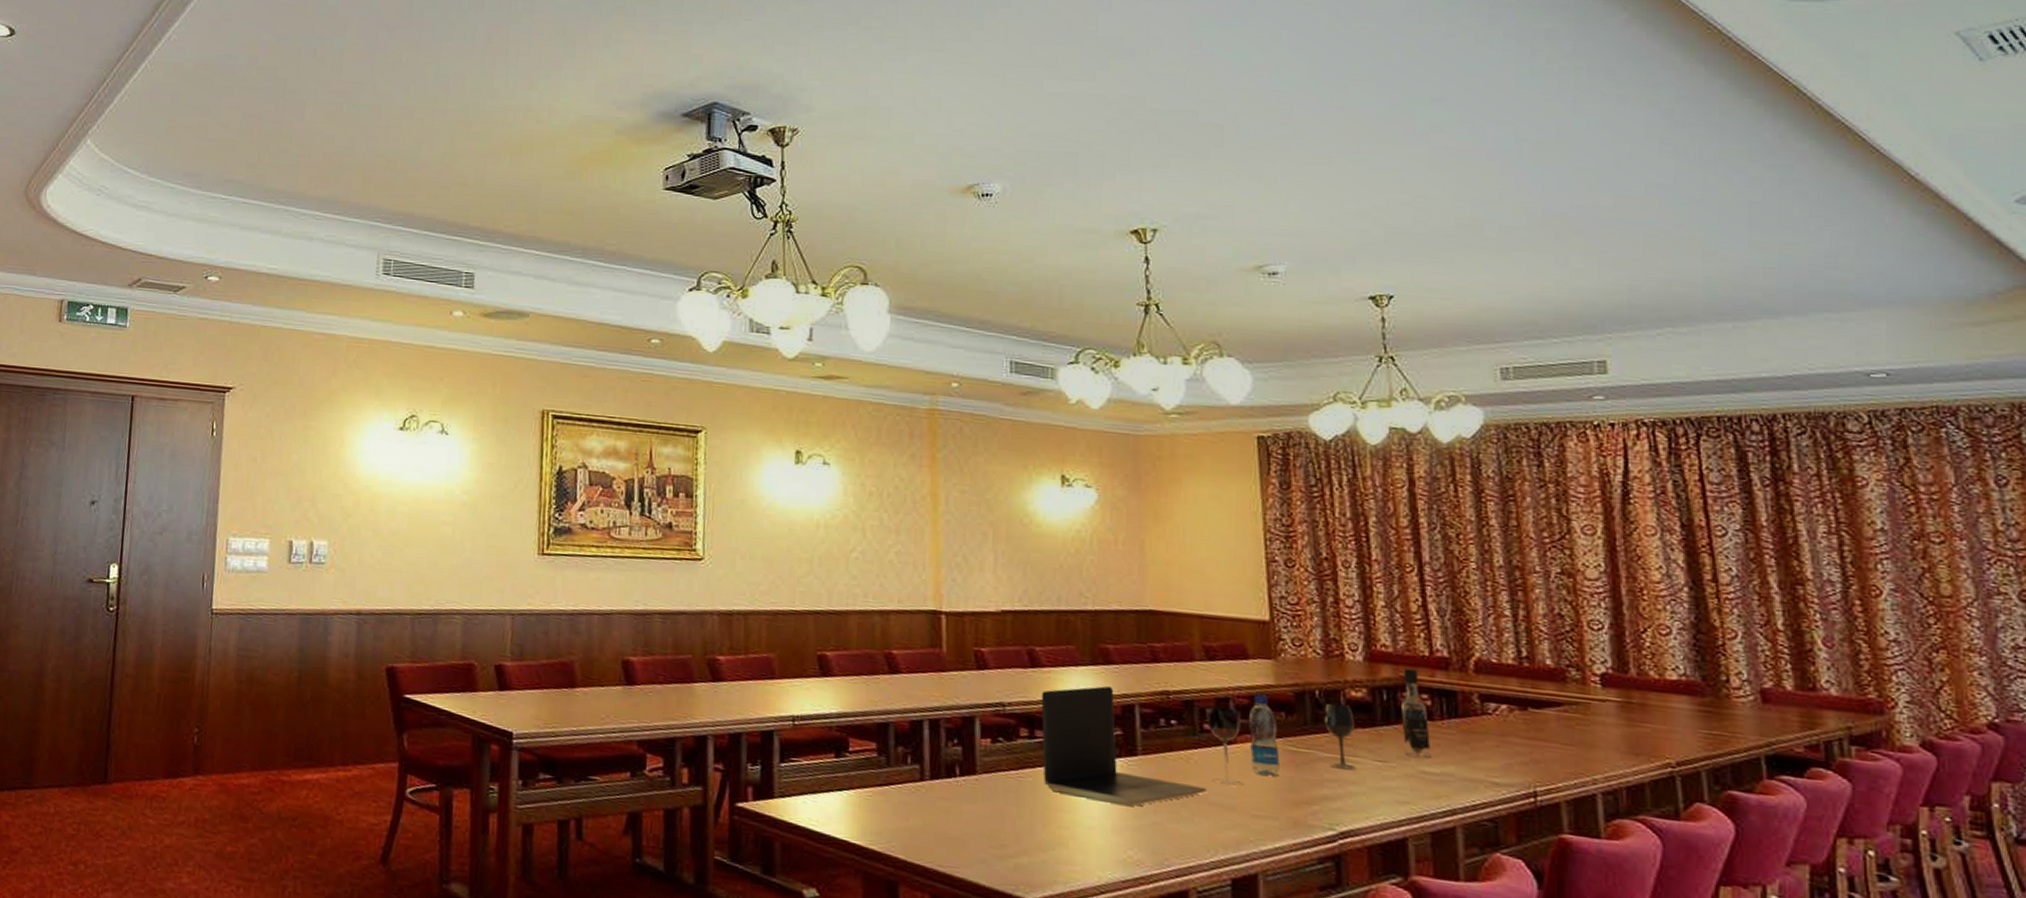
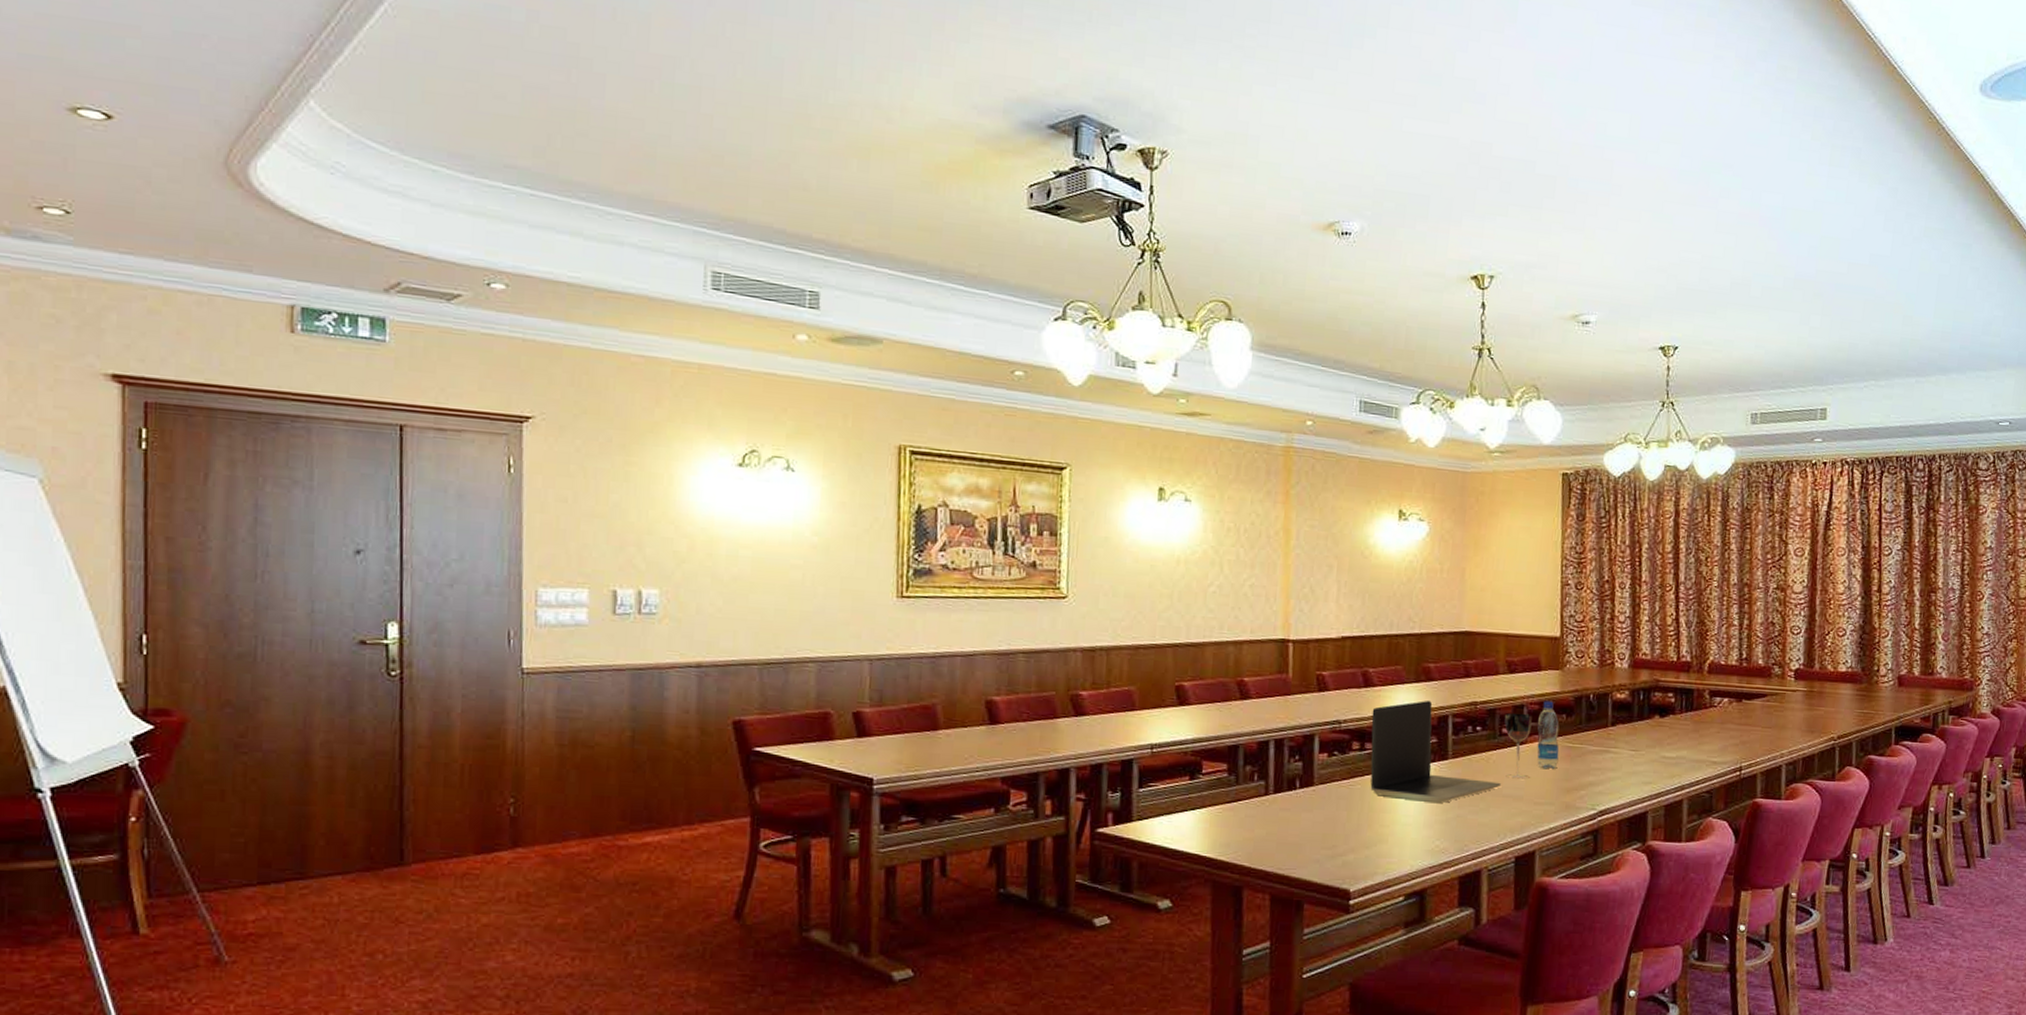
wine glass: present [1324,703,1356,771] -> none [1594,704,1618,760]
bottle: present [1400,668,1431,759] -> none [1651,672,1672,746]

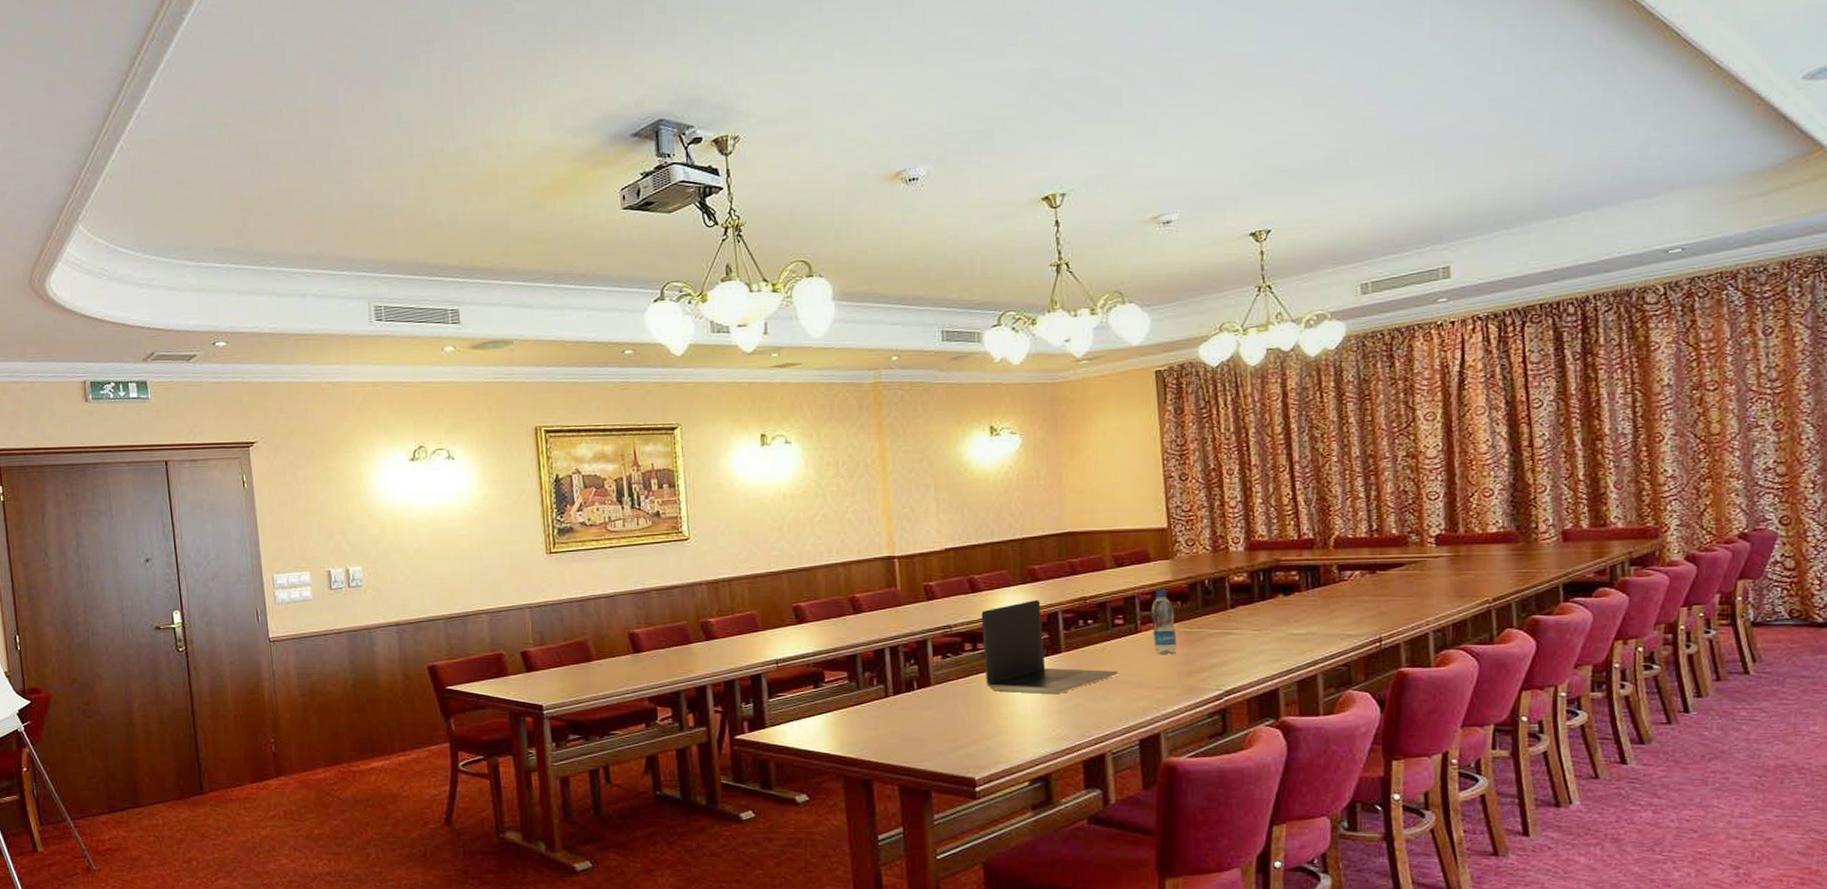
wineglass: present [1504,712,1532,780] -> none [1116,604,1148,666]

